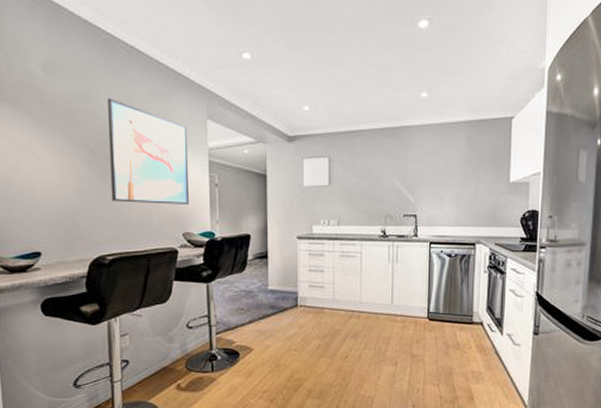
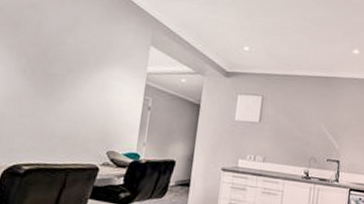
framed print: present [107,97,189,204] -> none [39,12,130,124]

